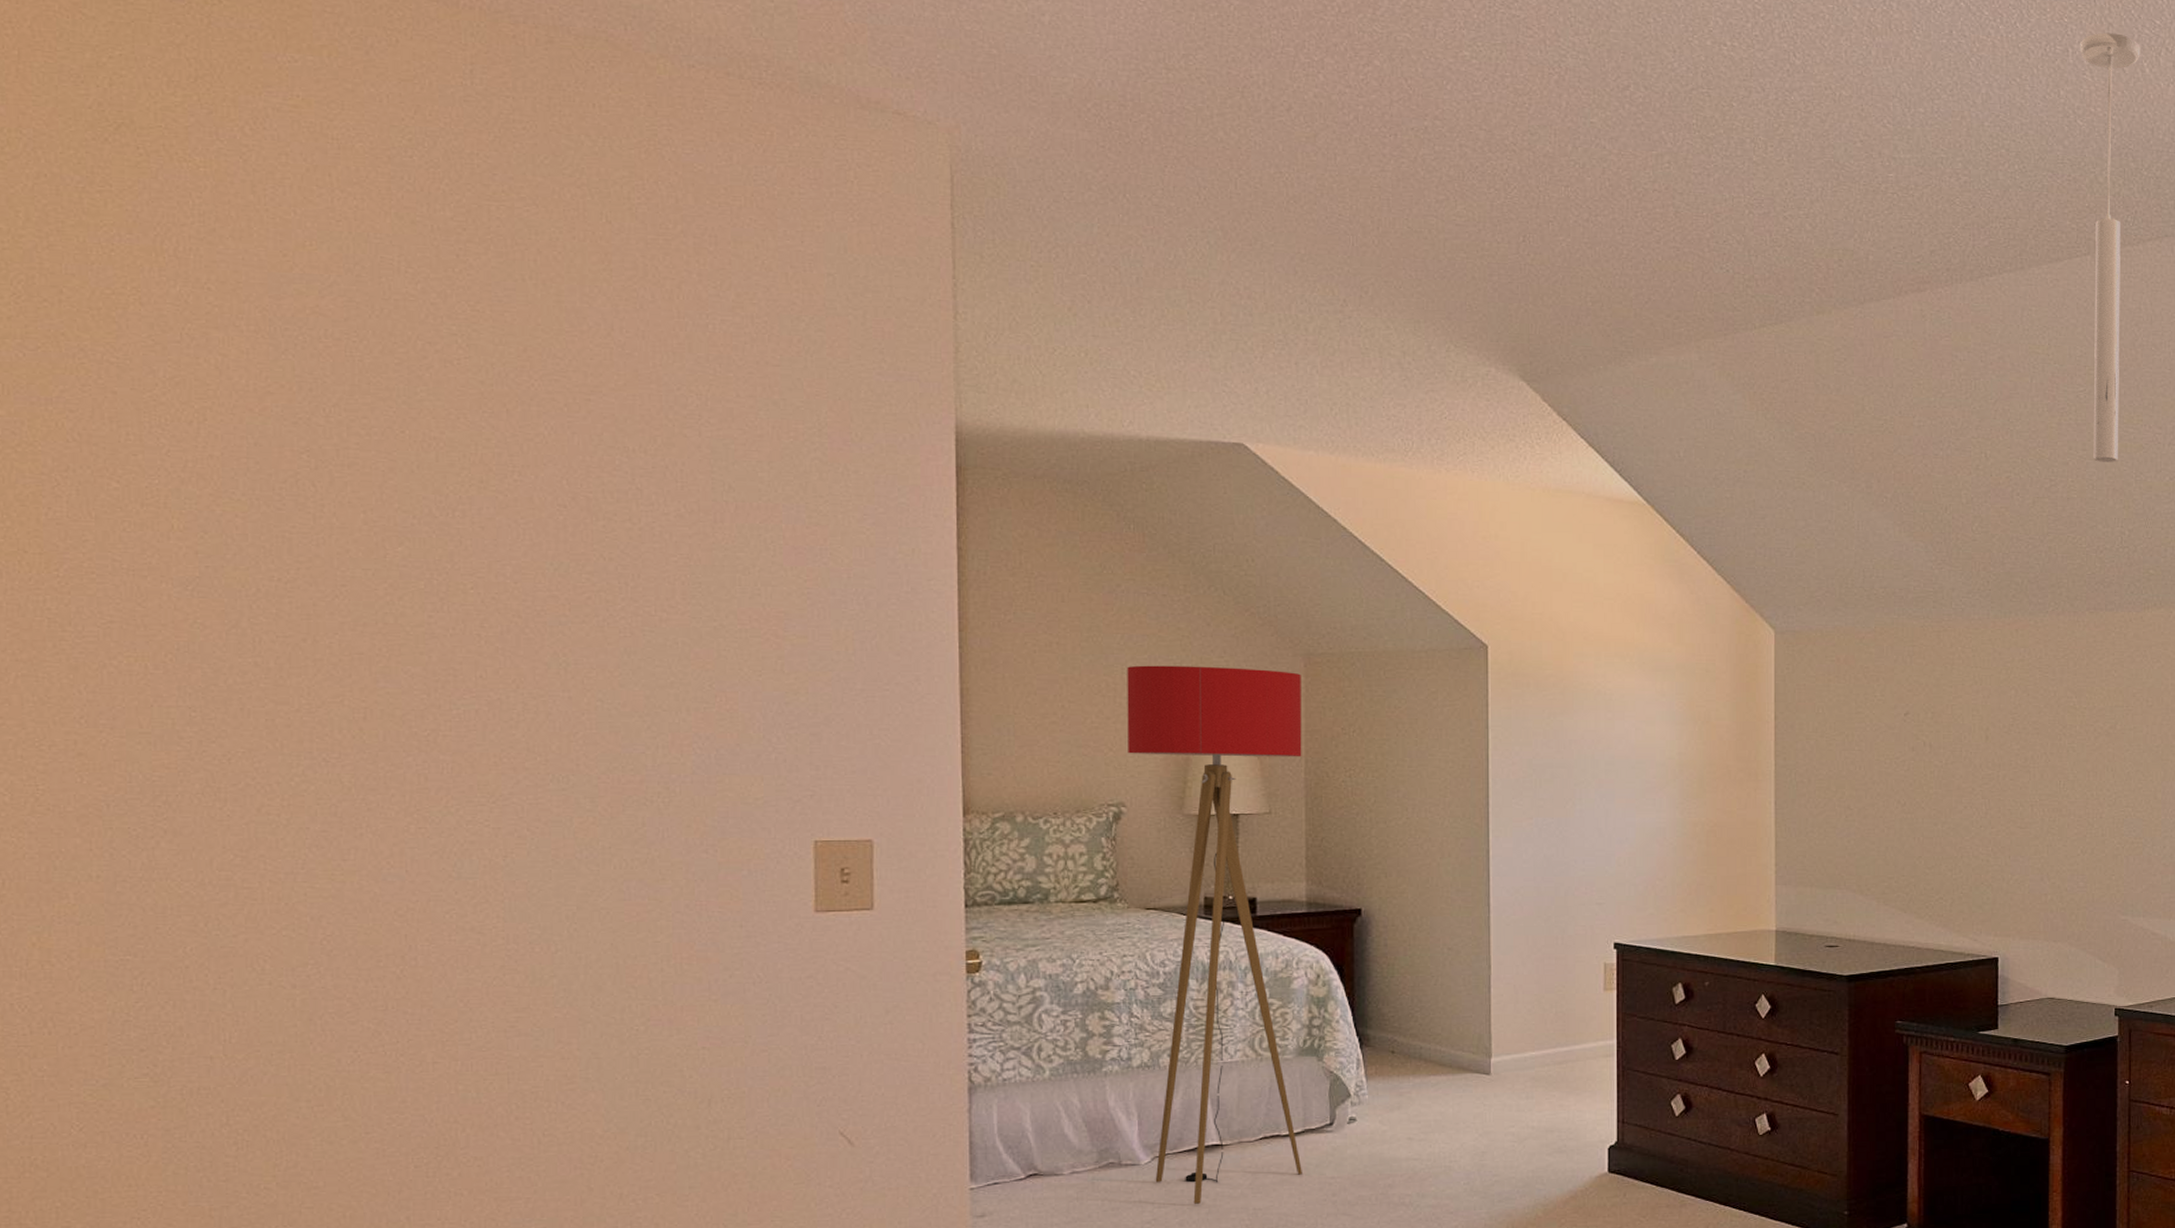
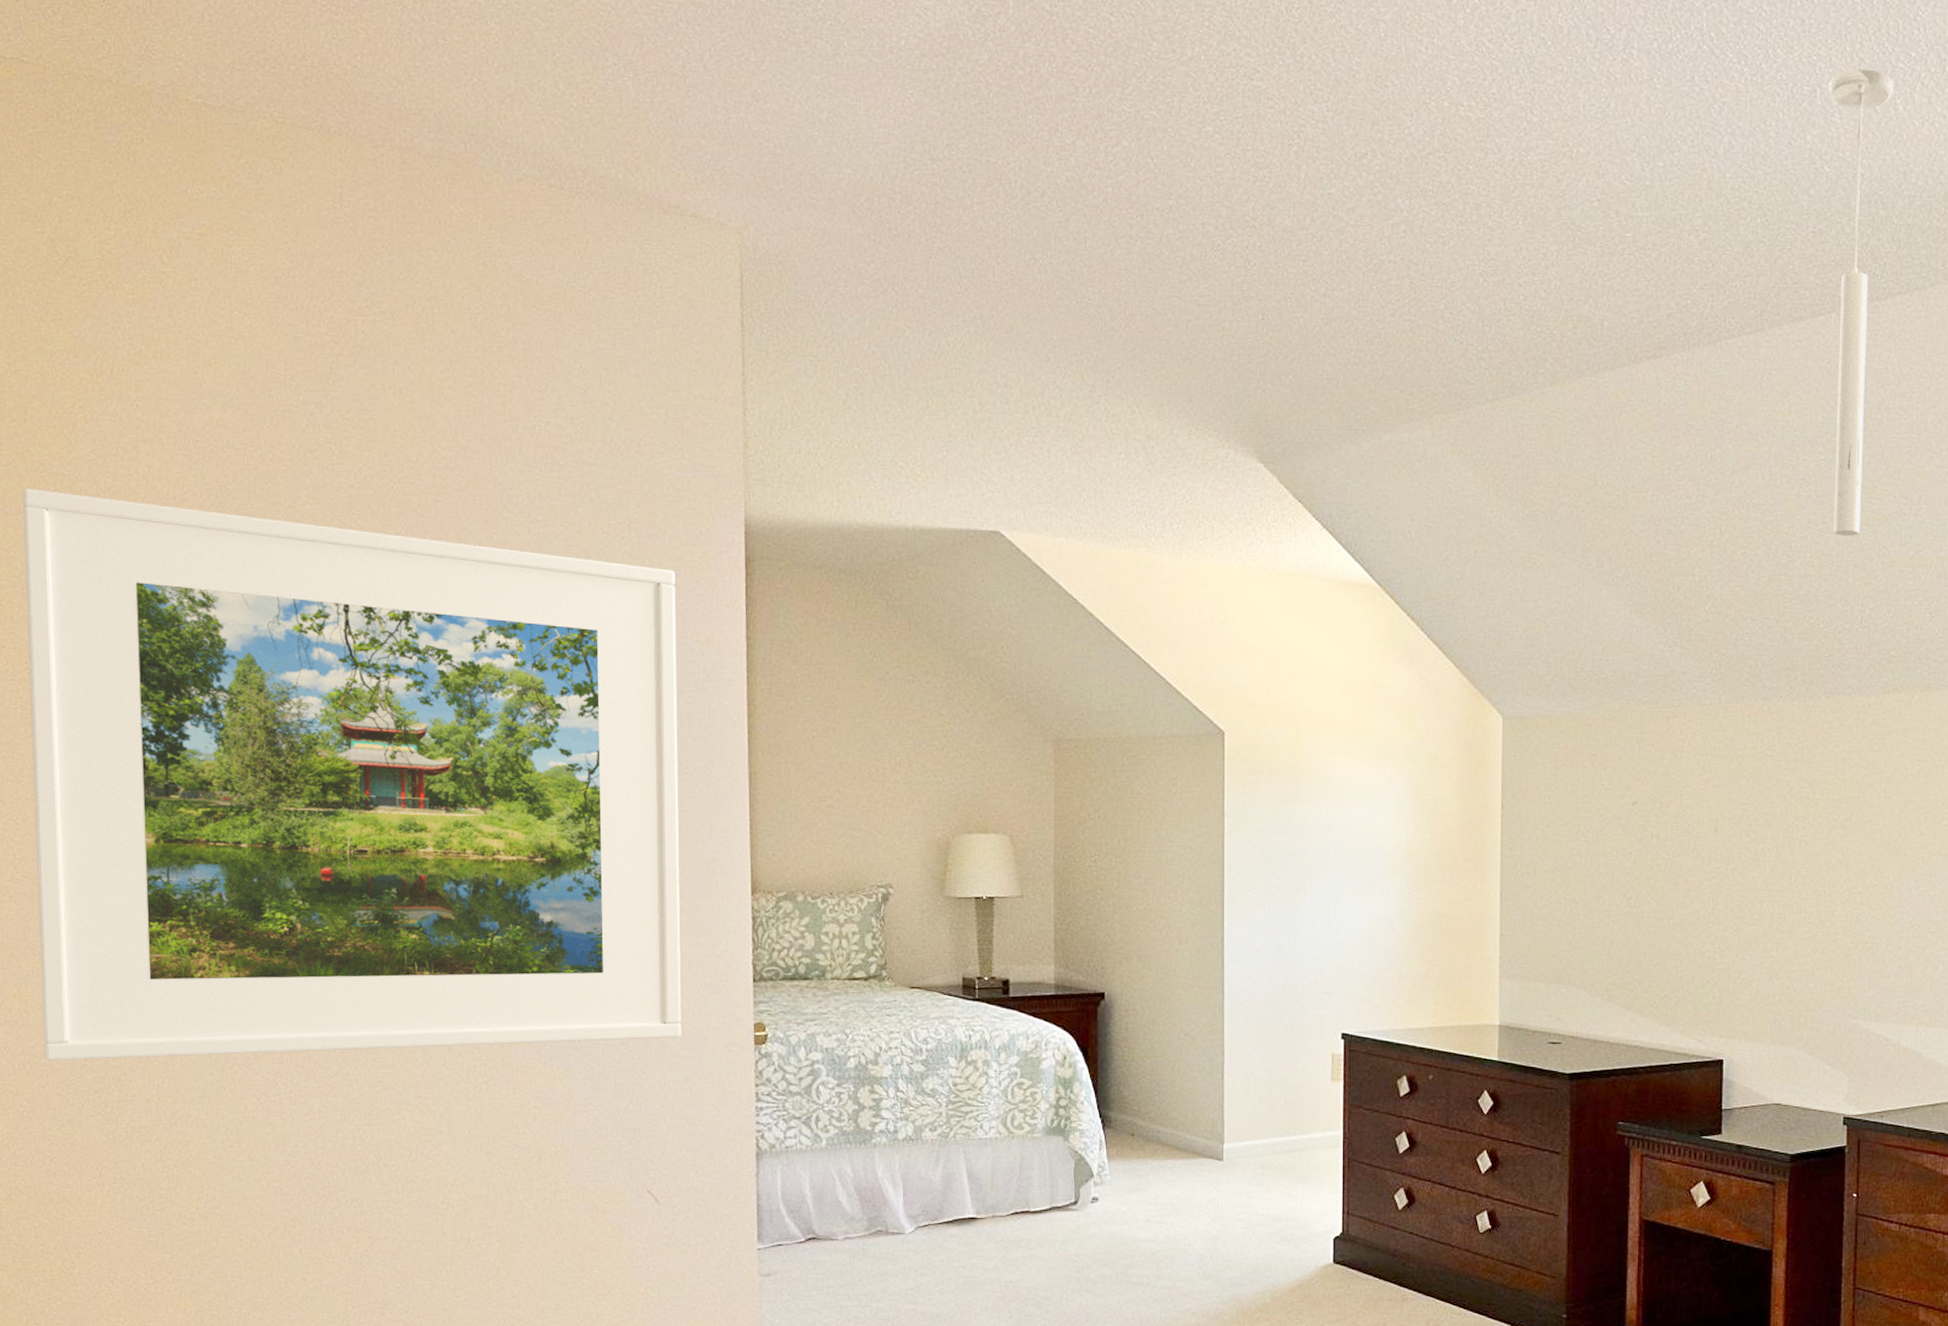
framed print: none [54,376,881,1017] -> present [22,488,681,1061]
floor lamp: present [1127,665,1302,1204] -> none [894,750,1051,1274]

